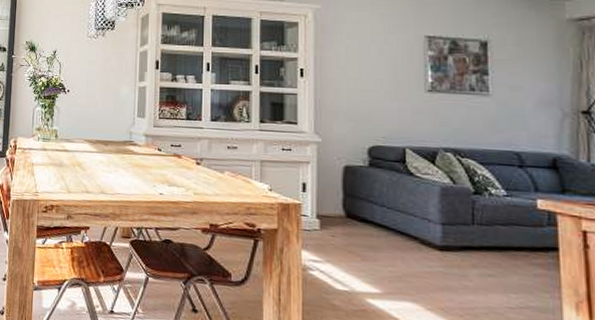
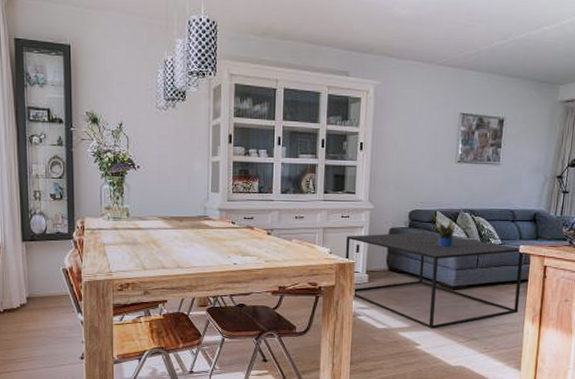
coffee table: none [288,171,550,301] -> present [345,232,524,329]
potted plant: none [397,151,434,195] -> present [430,213,455,247]

